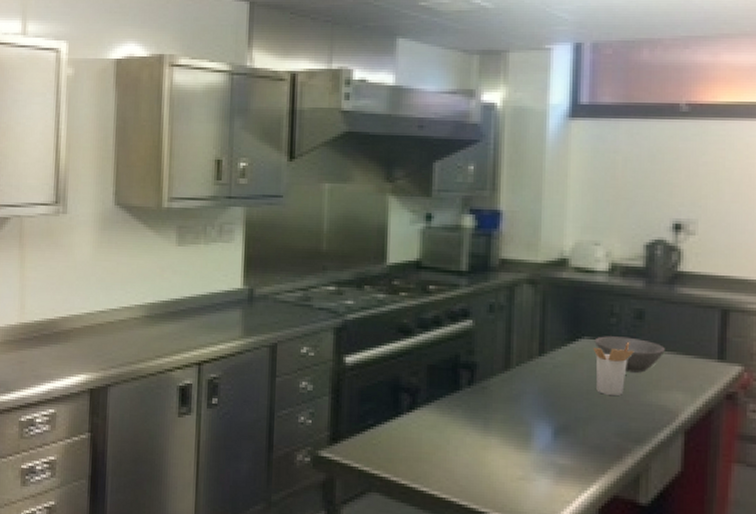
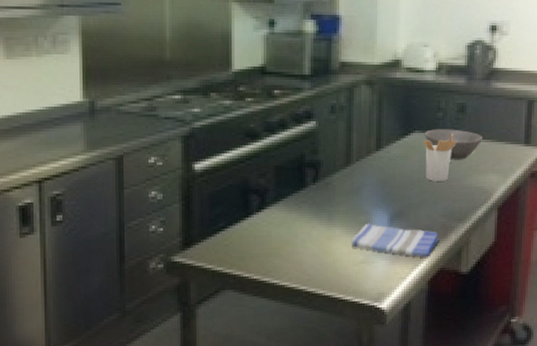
dish towel: none [508,435,612,481] -> present [350,223,439,258]

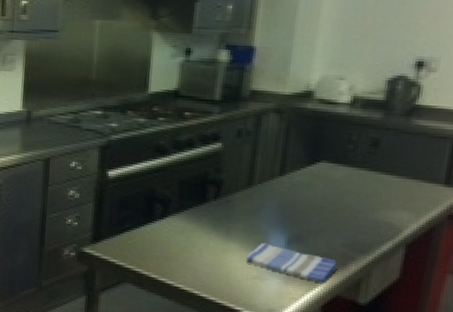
utensil holder: present [423,133,458,181] -> none [329,166,367,212]
bowl: present [424,129,482,160] -> none [331,160,396,193]

